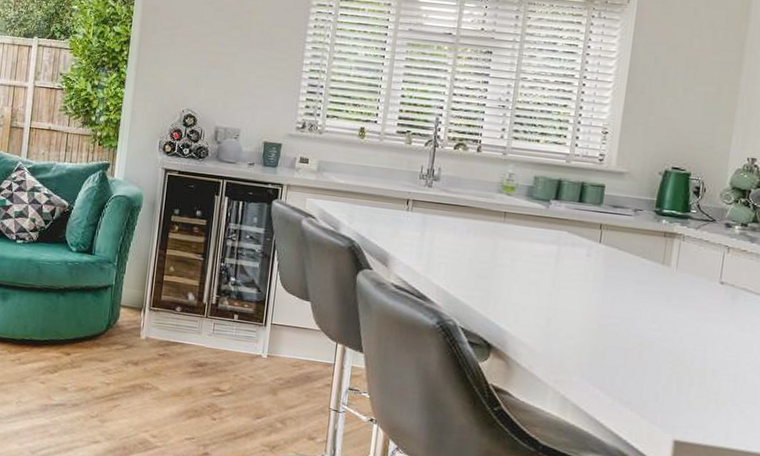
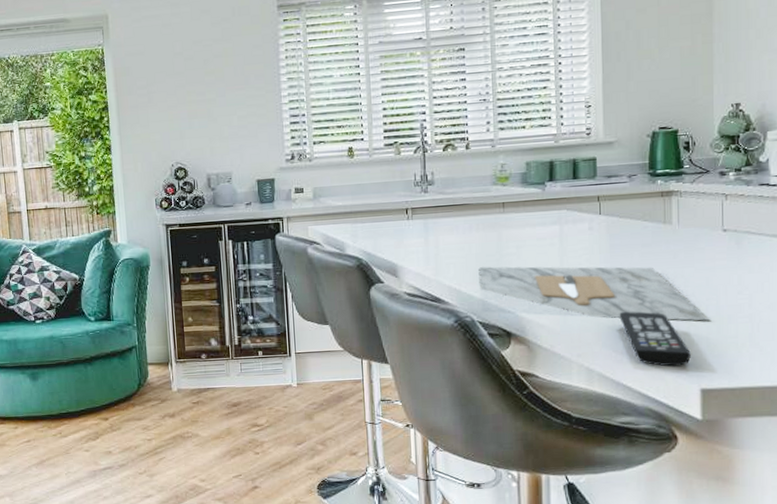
cutting board: none [467,273,694,372] -> present [479,266,710,321]
remote control: none [603,345,670,413] -> present [619,311,691,367]

